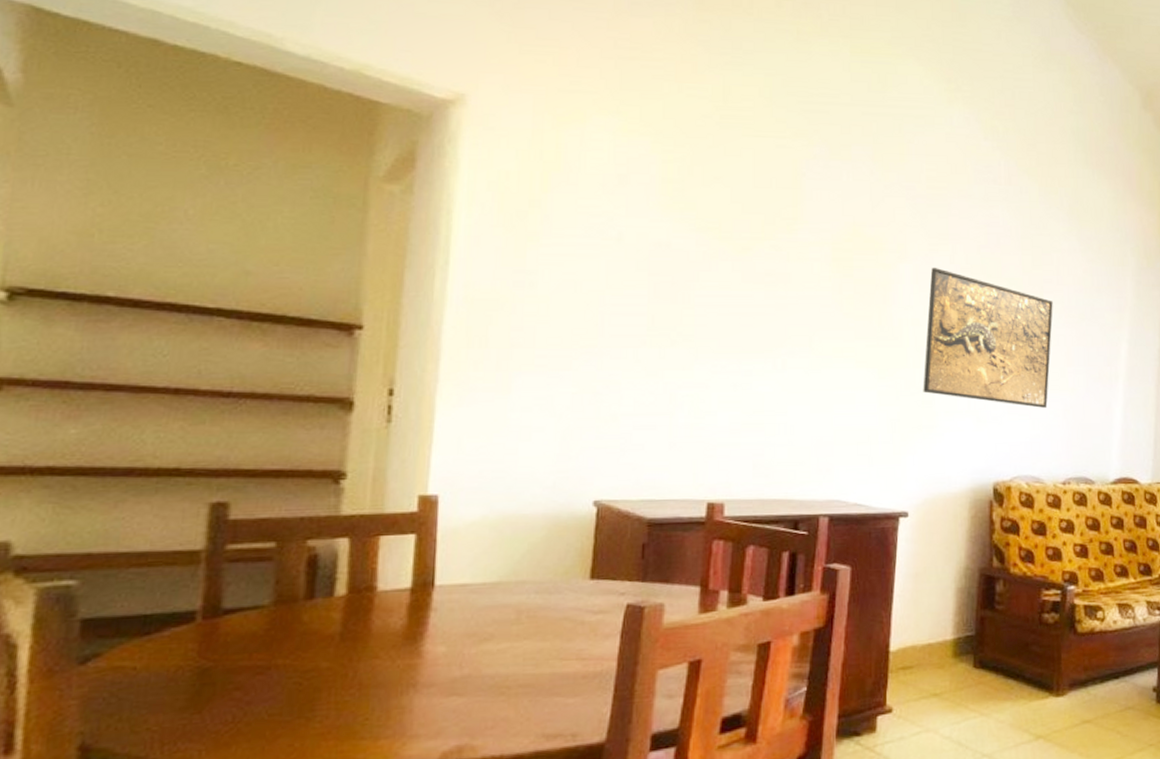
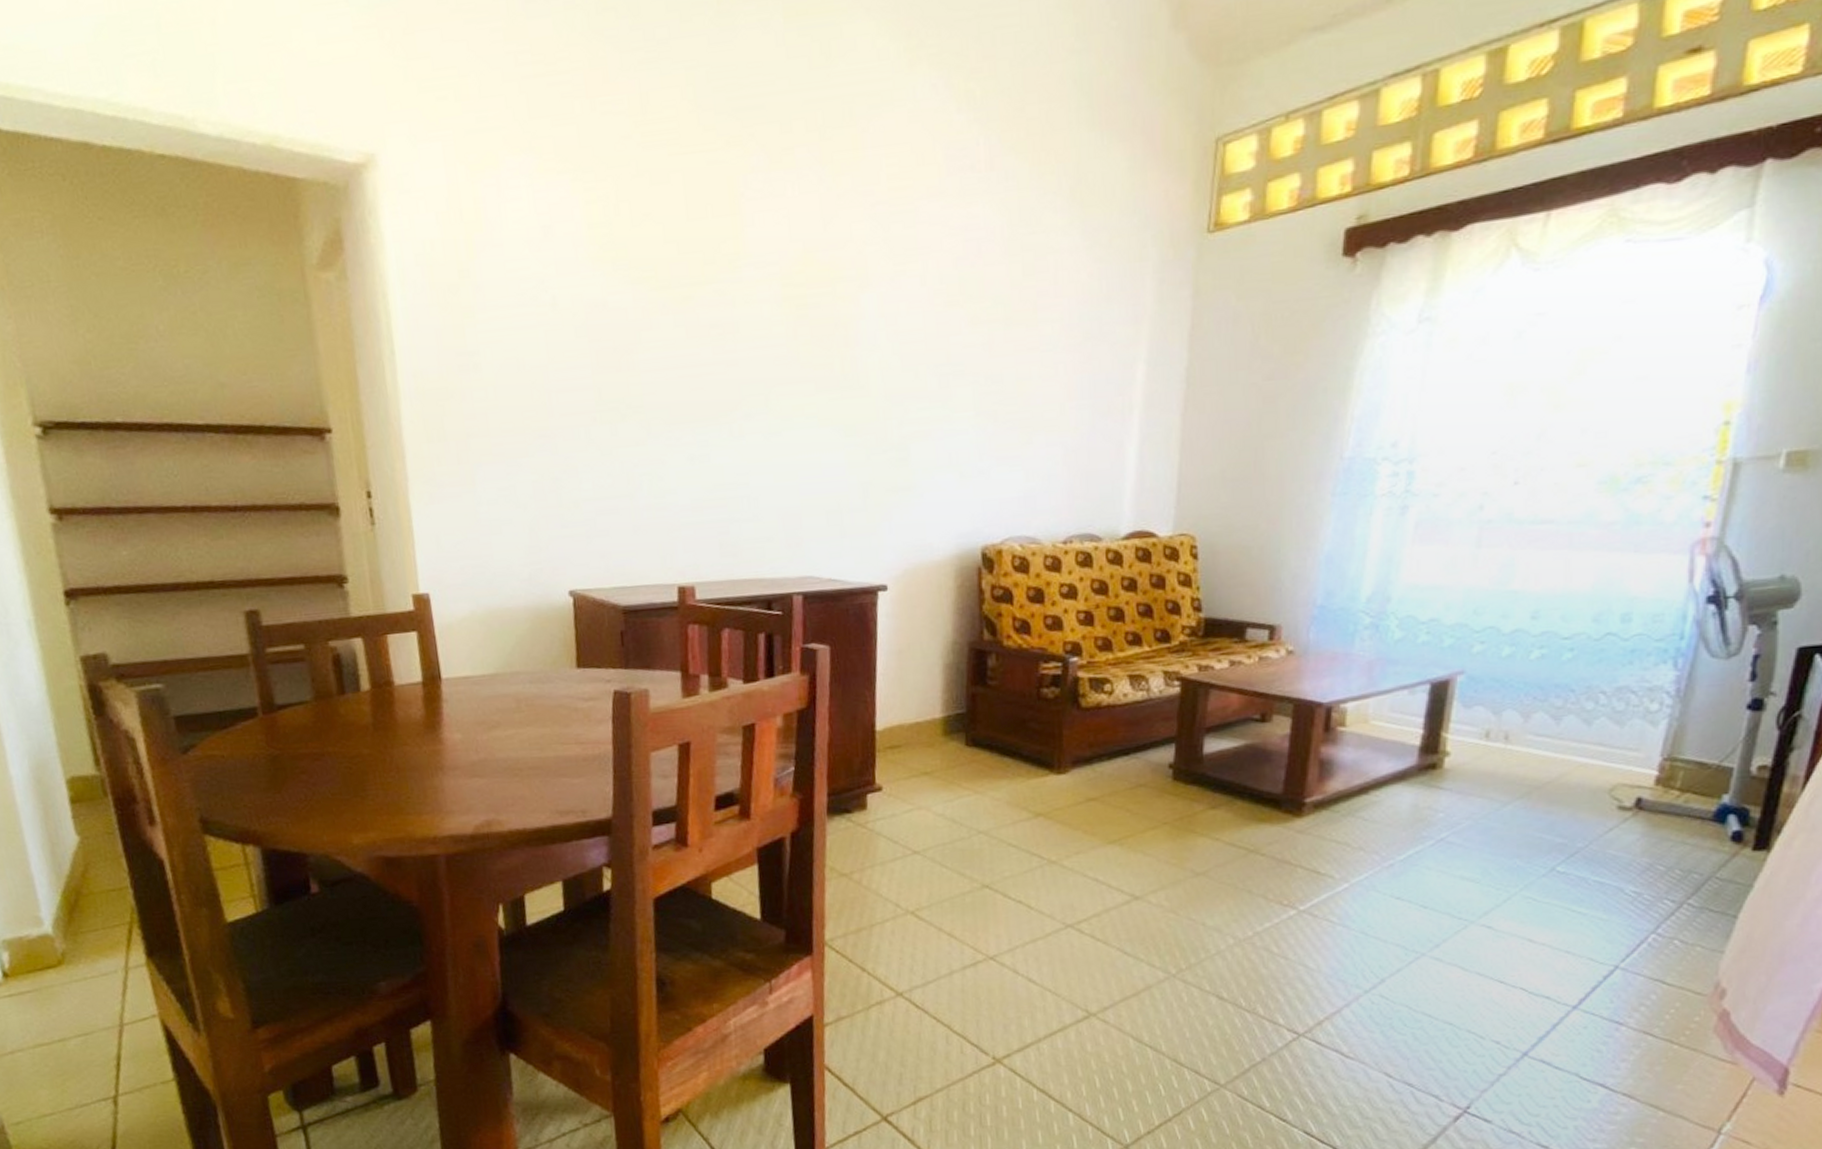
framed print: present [923,267,1053,408] -> none [895,292,1050,456]

